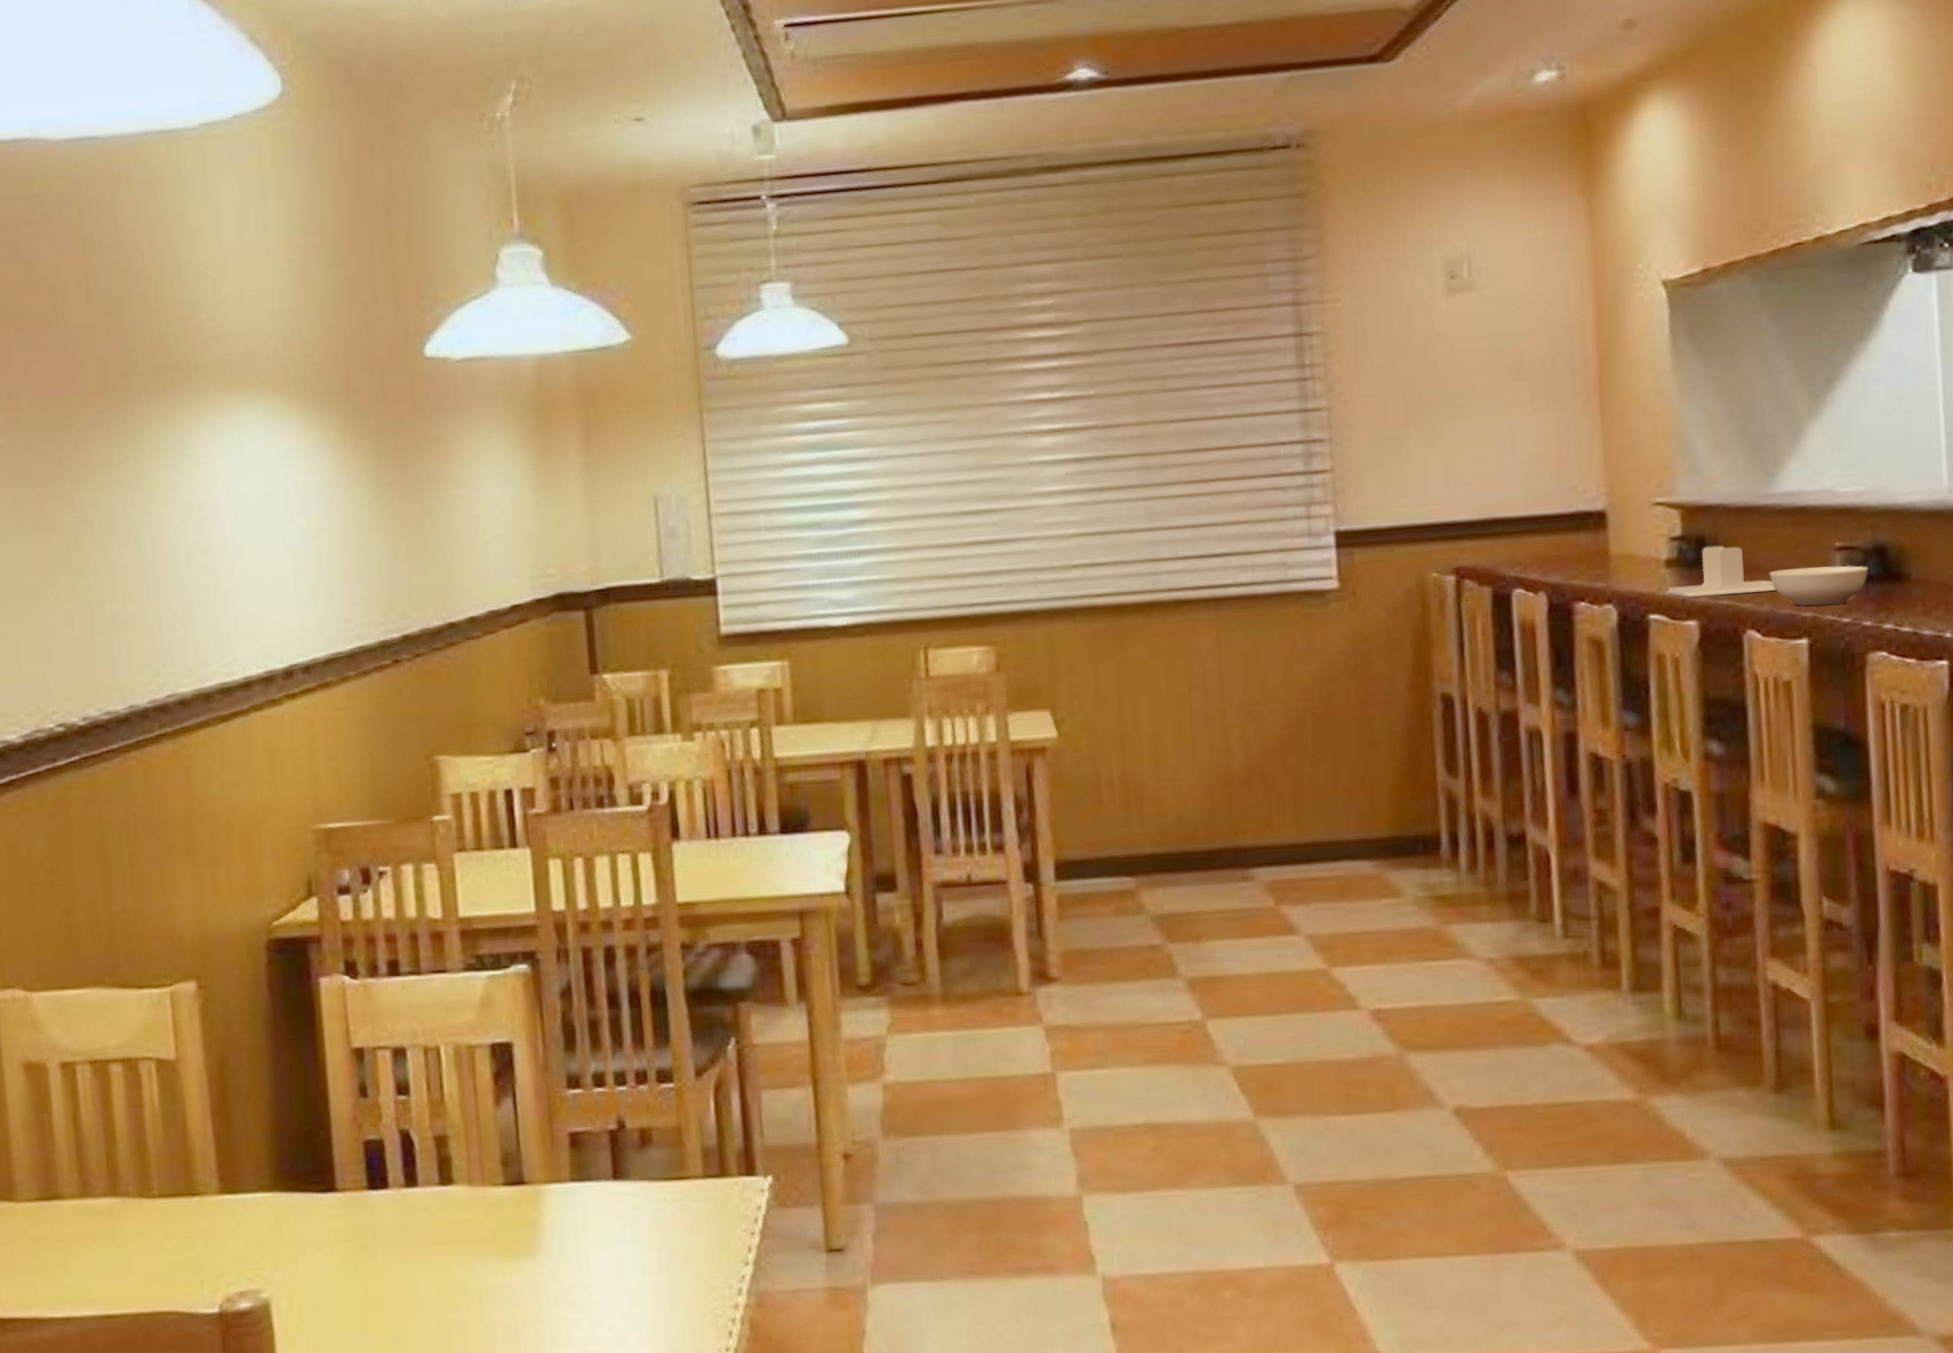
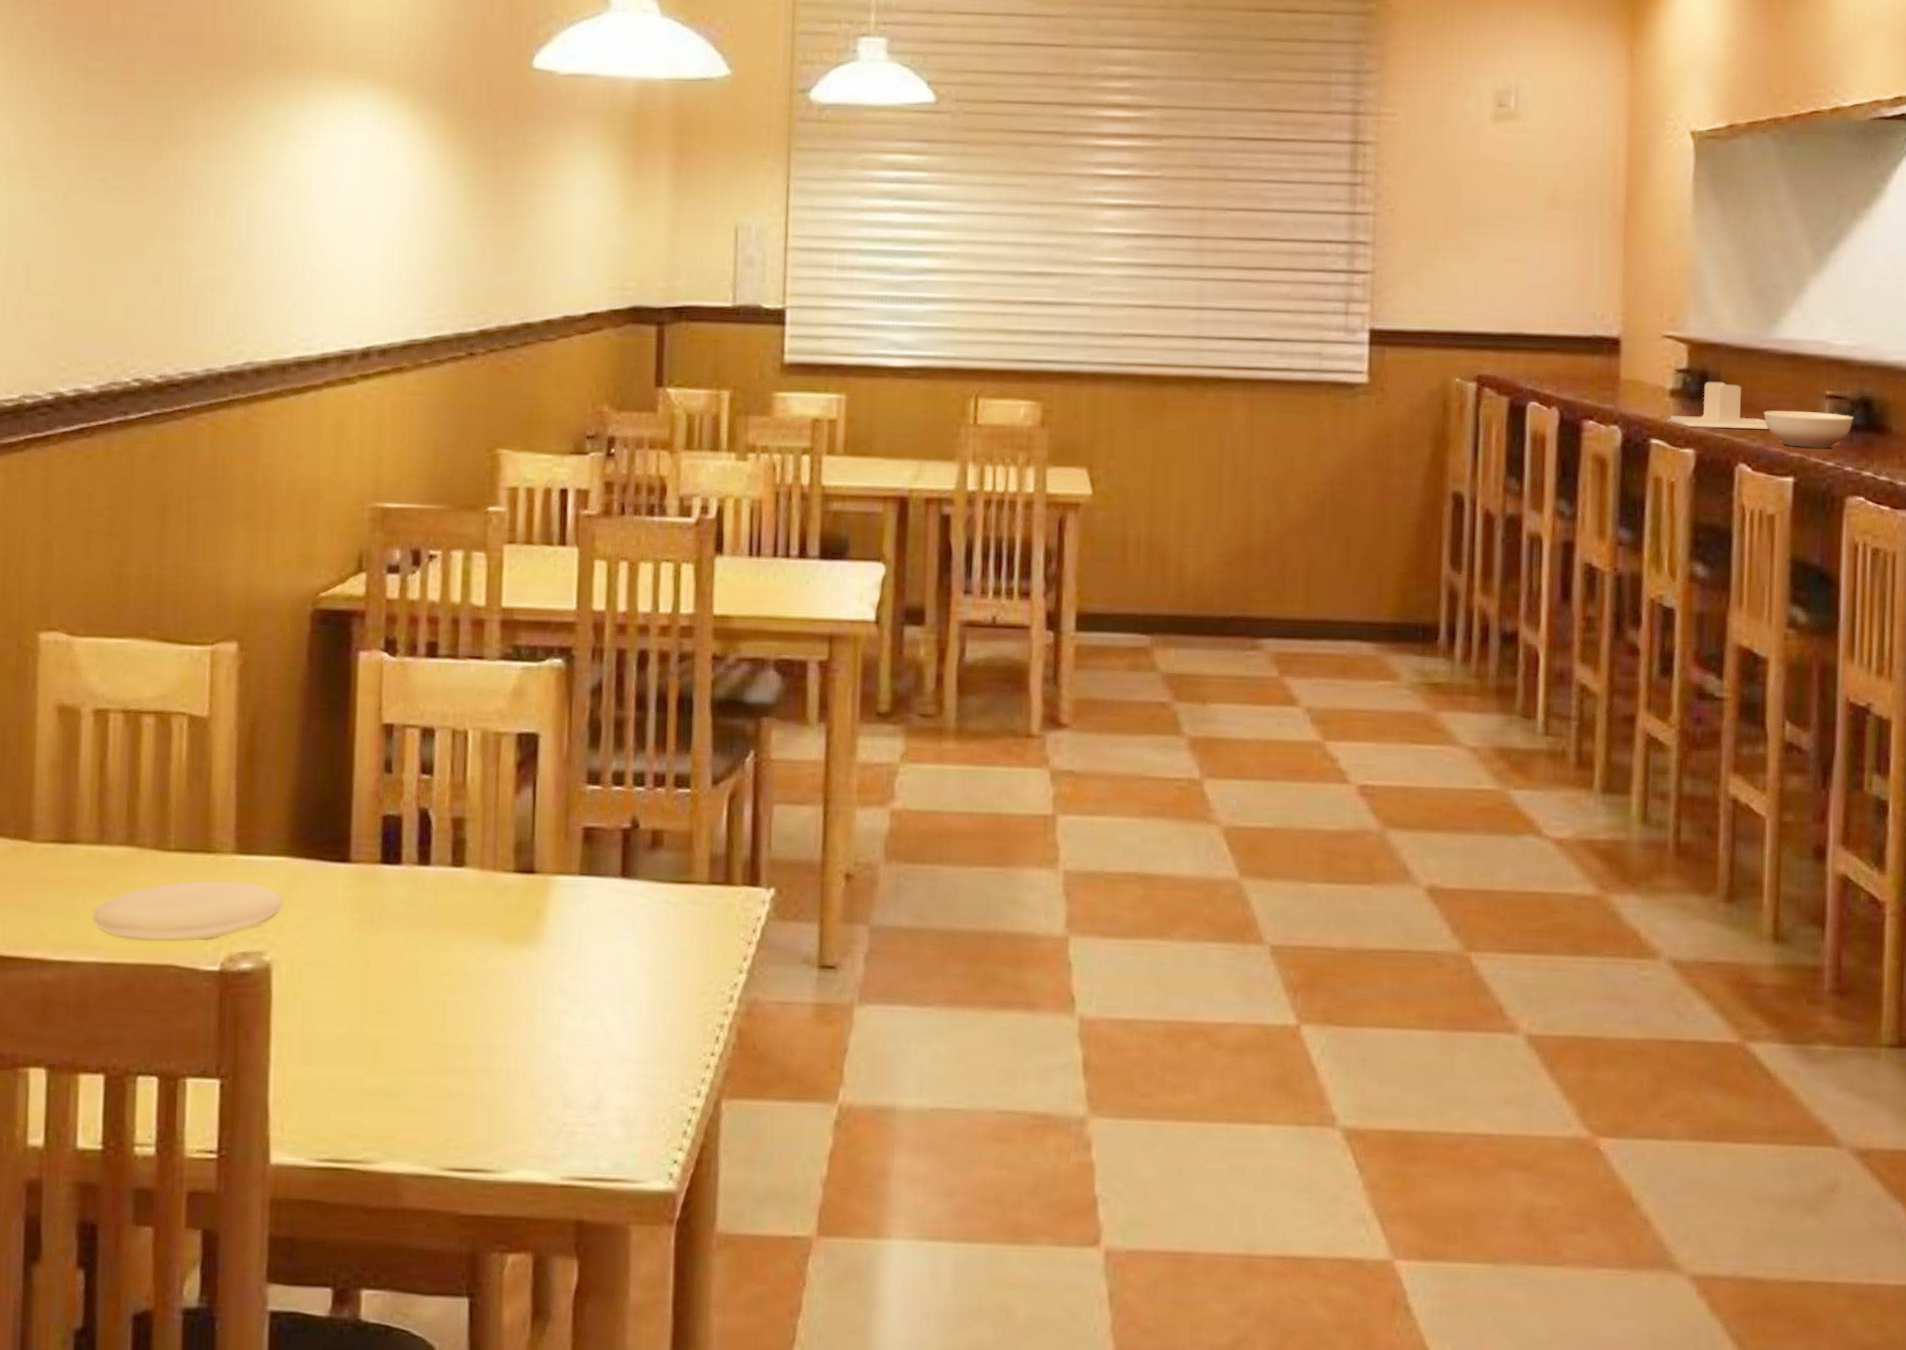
plate: none [85,1221,274,1291] -> present [92,880,283,942]

